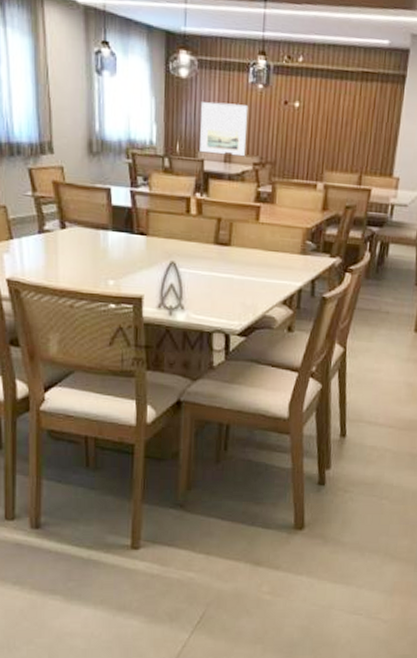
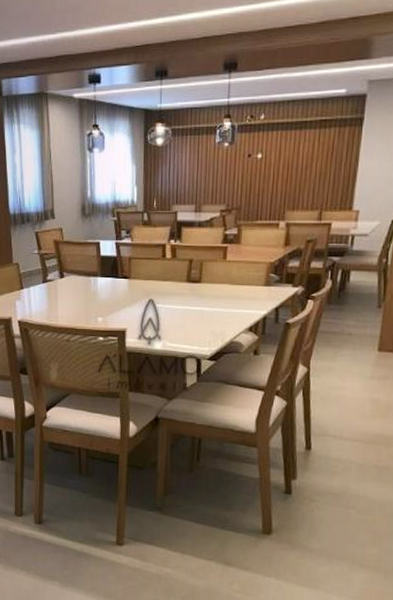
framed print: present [200,102,249,159] -> none [174,162,216,207]

